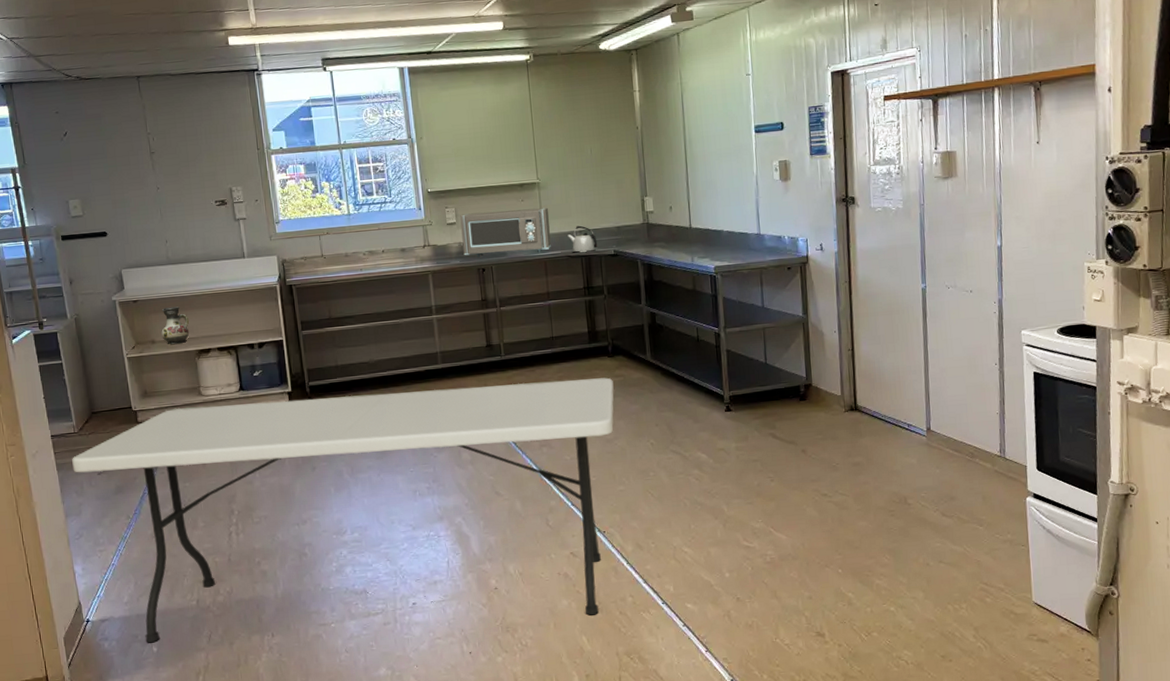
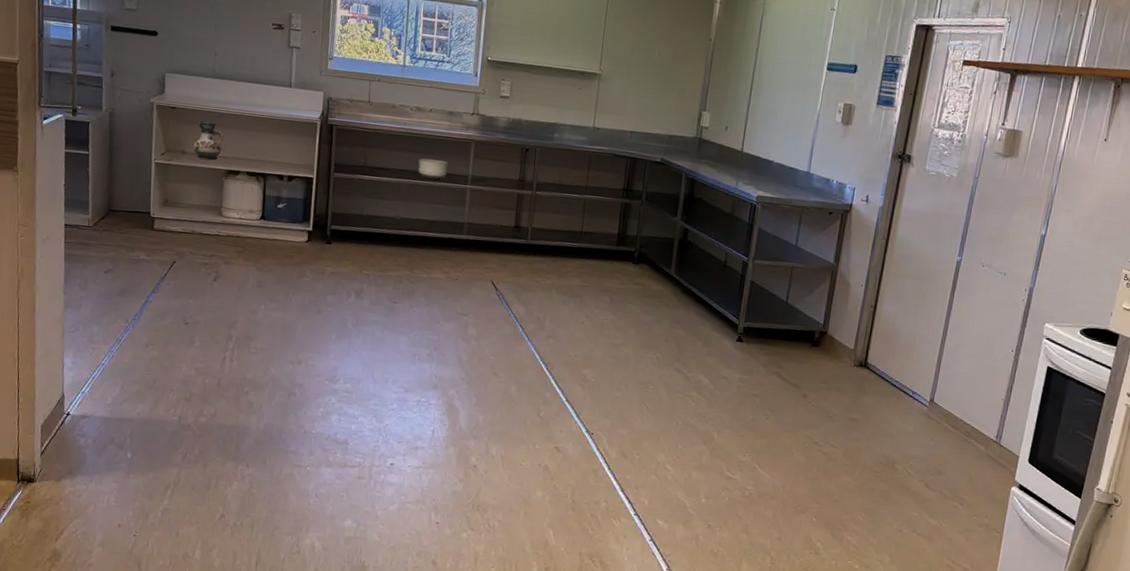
folding table: present [72,377,614,643] -> none [80,223,633,512]
bowl: none [381,296,412,317] -> present [418,158,449,180]
microwave: present [460,207,551,258] -> none [510,90,605,146]
kettle: present [568,225,598,253] -> none [618,125,646,155]

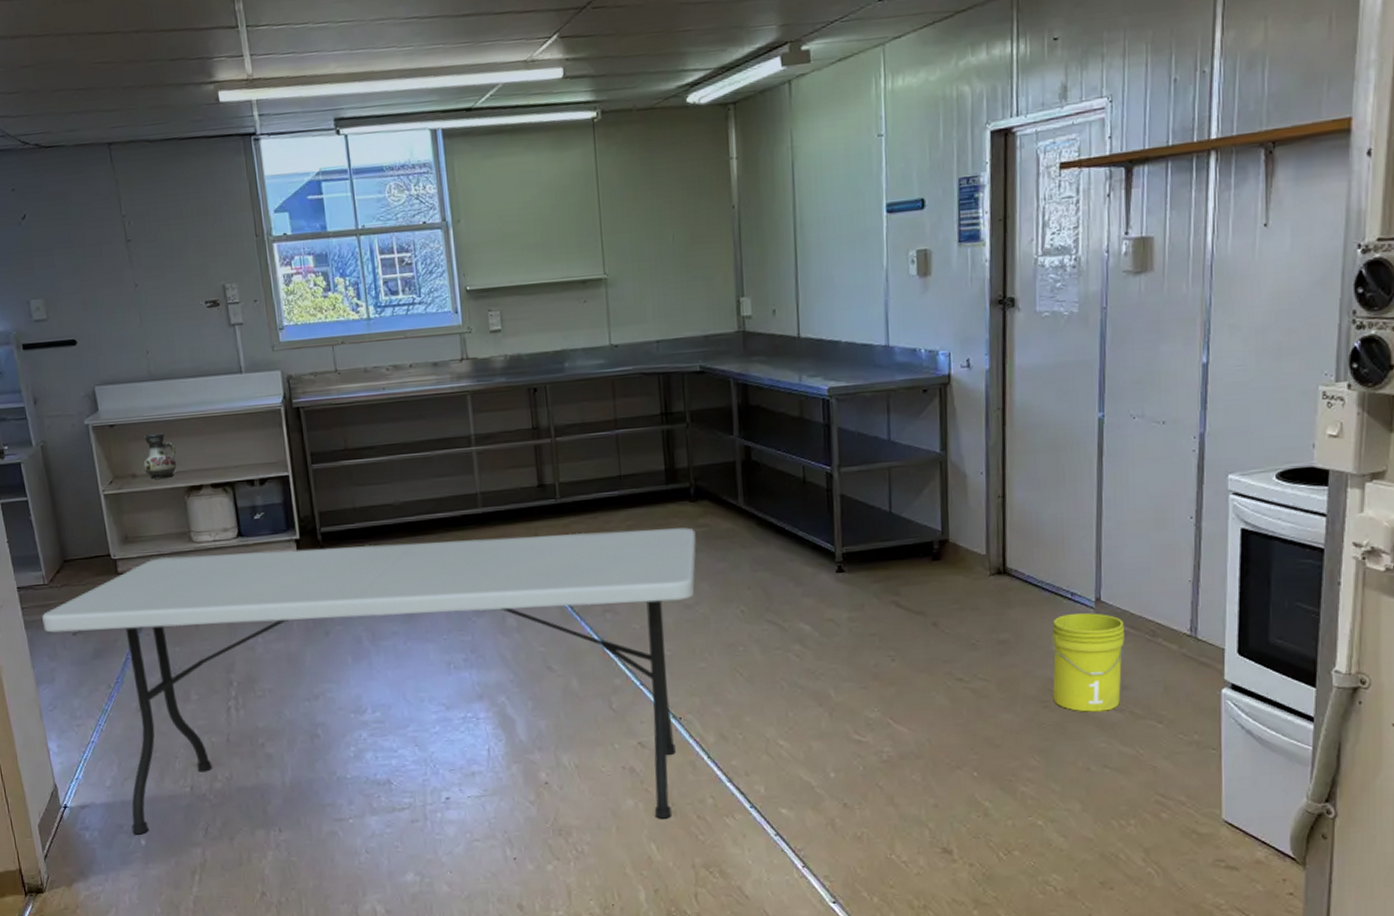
folding table: none [80,223,633,512] -> present [42,527,697,835]
bowl: present [418,158,449,180] -> none [408,423,446,449]
bucket: none [884,407,948,489] -> present [1051,613,1124,712]

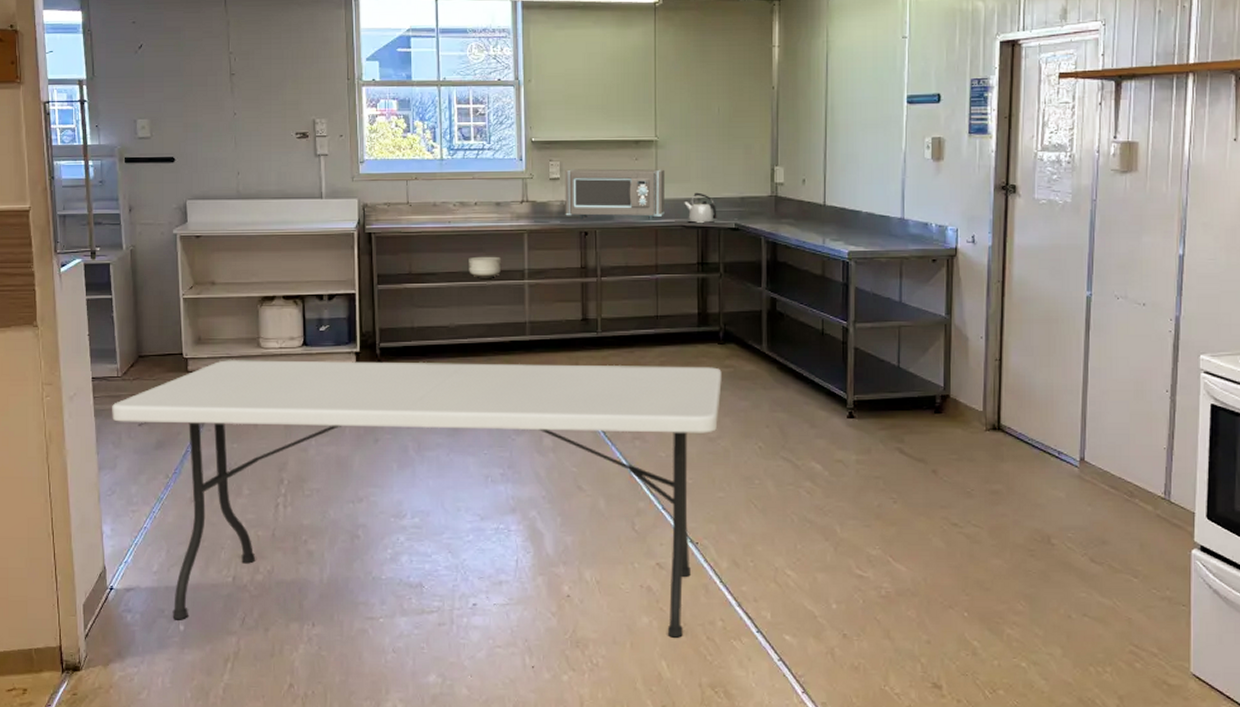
jug: present [143,433,177,479] -> none [223,246,255,287]
bowl: none [408,423,446,449] -> present [469,256,502,278]
microwave: none [506,310,620,375] -> present [565,168,666,221]
kettle: none [641,334,680,370] -> present [684,192,717,224]
bucket: present [1051,613,1124,712] -> none [1039,471,1105,563]

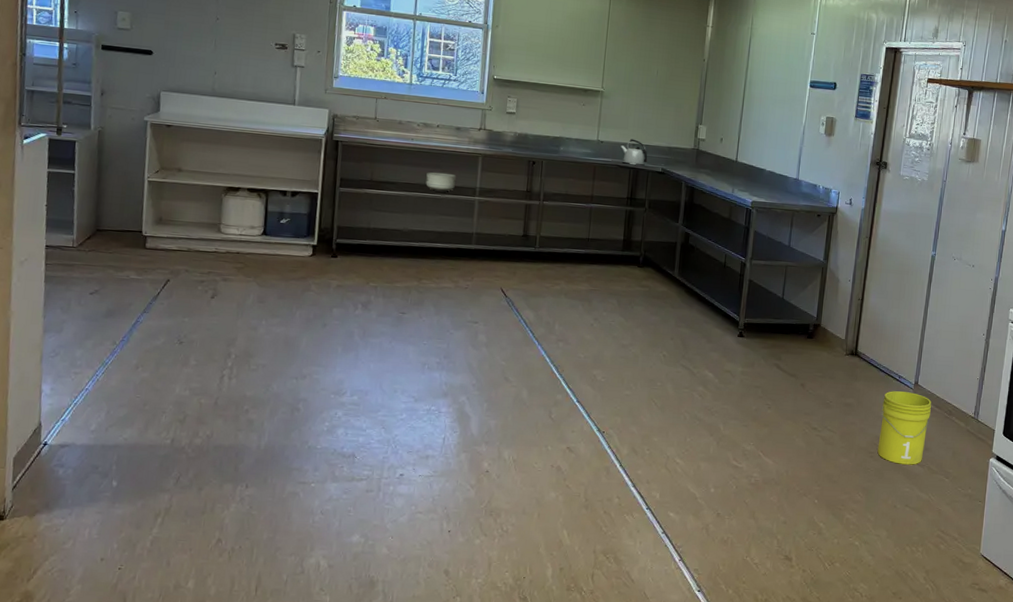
folding table: present [112,360,722,638] -> none [63,241,639,511]
microwave: present [565,168,666,221] -> none [517,106,608,158]
bucket: none [1039,471,1105,563] -> present [877,391,931,465]

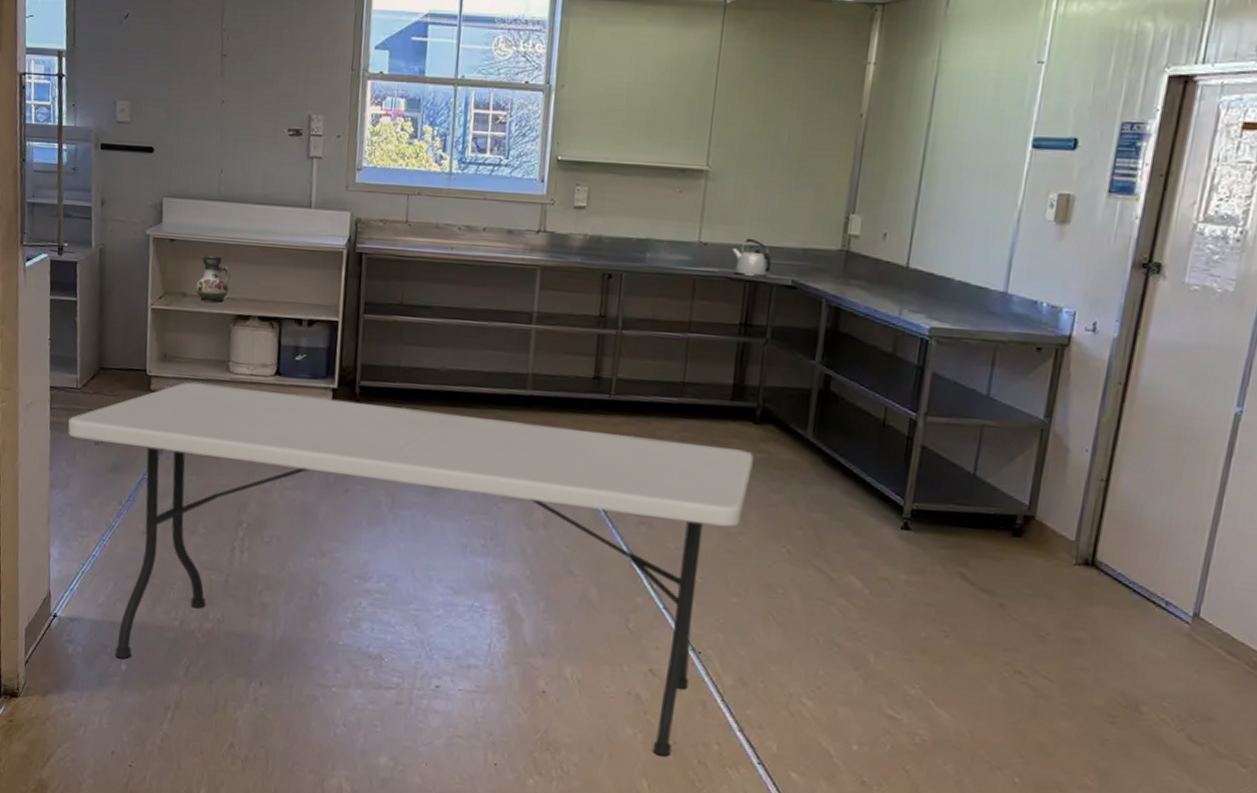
folding table: none [63,241,639,511] -> present [68,382,754,757]
jug: none [190,138,224,177] -> present [196,254,232,303]
bowl: present [425,172,457,192] -> none [468,291,508,319]
bucket: present [877,391,931,465] -> none [1122,624,1222,742]

